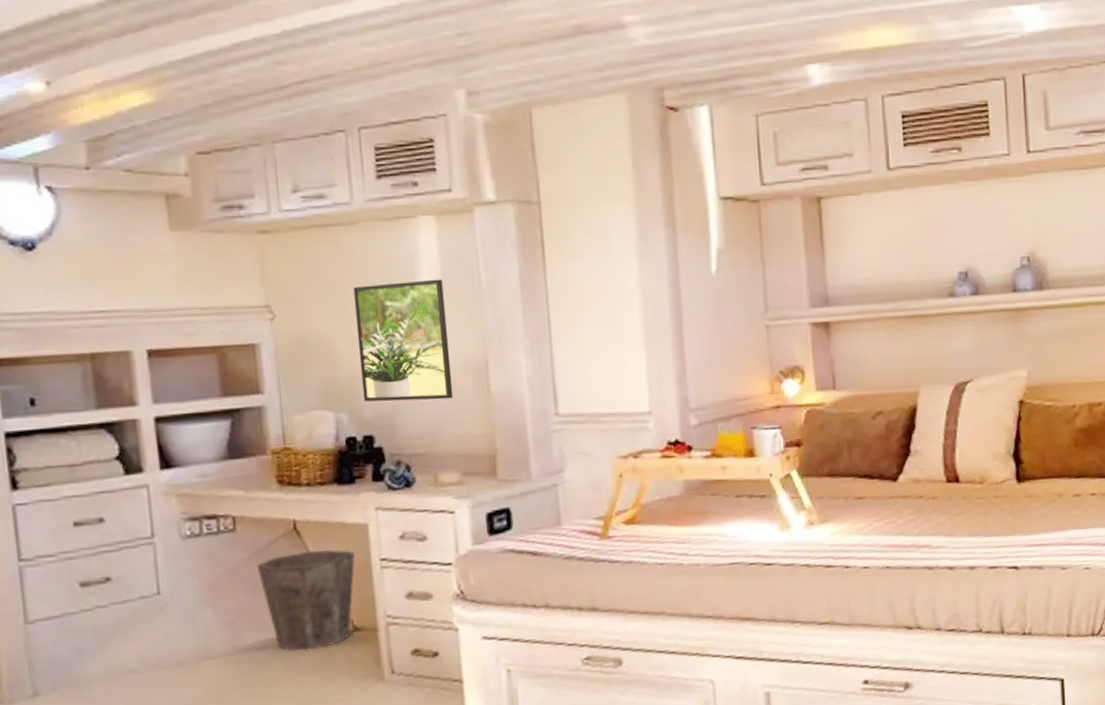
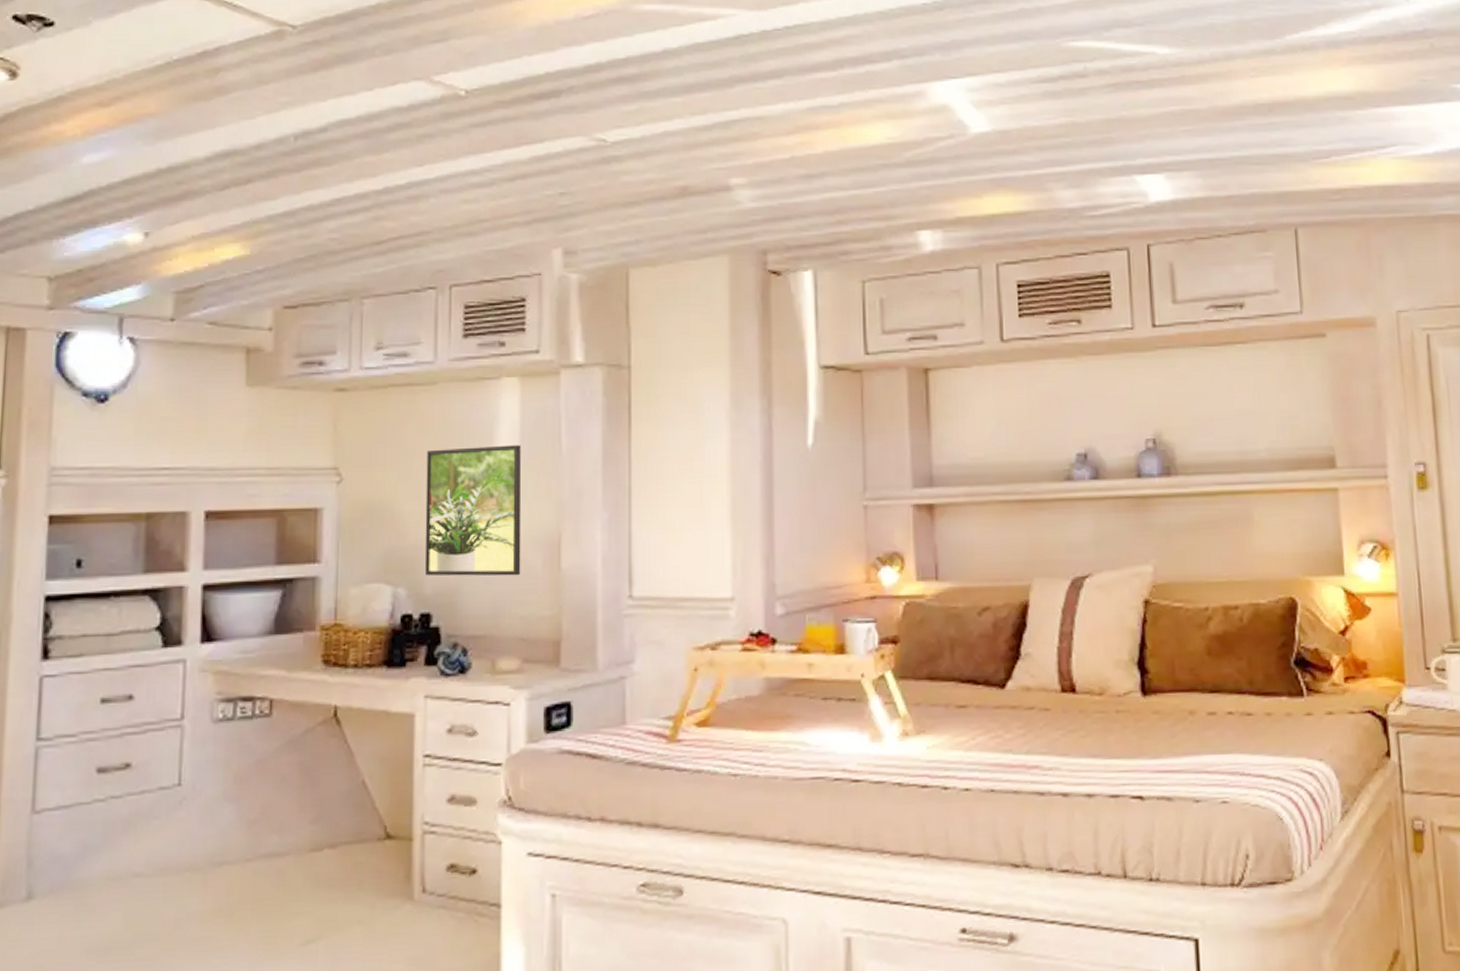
waste bin: present [256,549,355,651] -> none [288,742,396,860]

